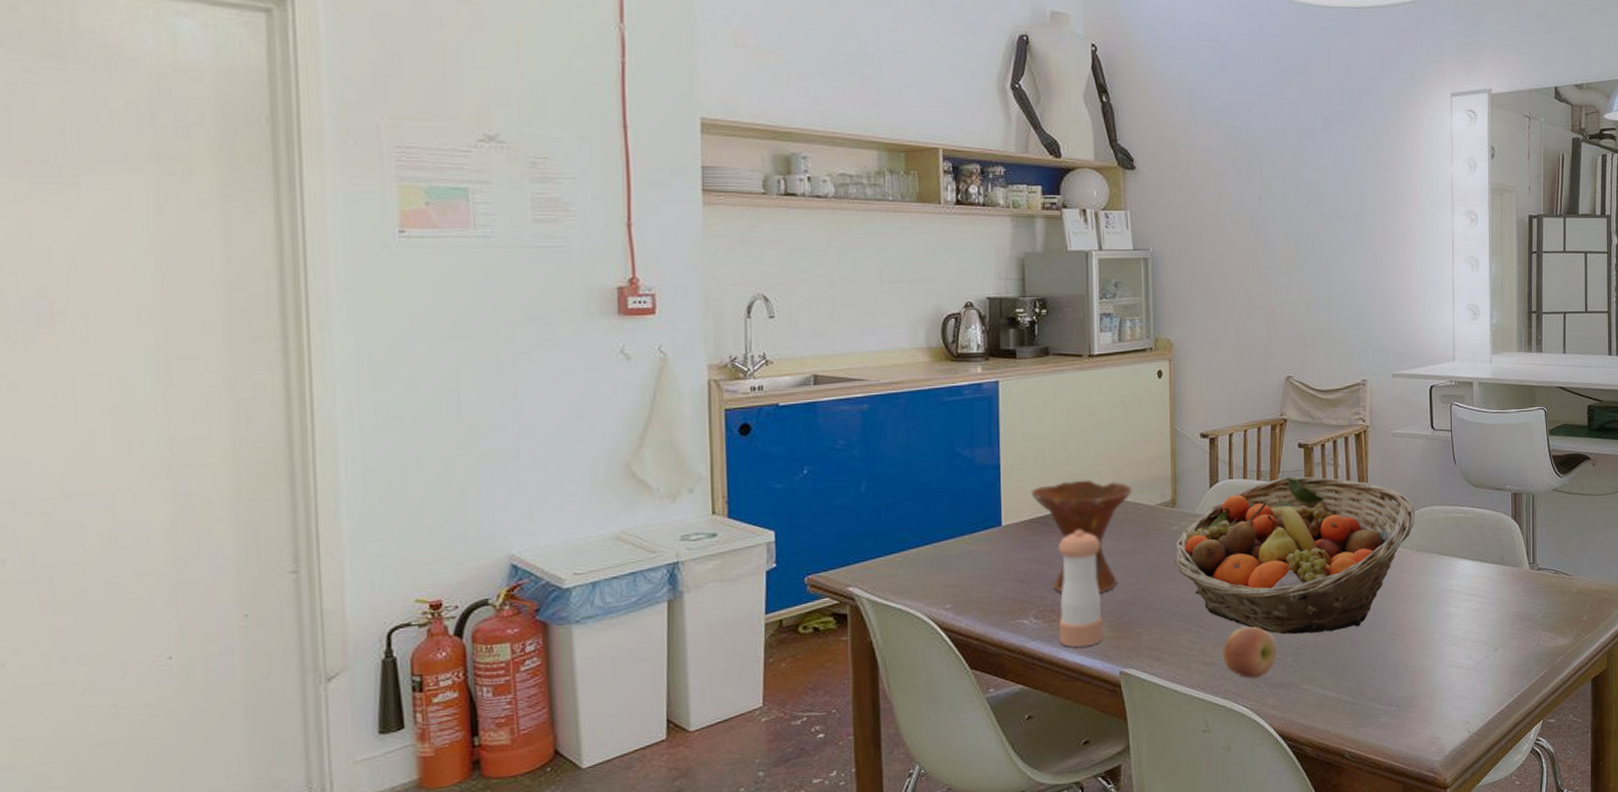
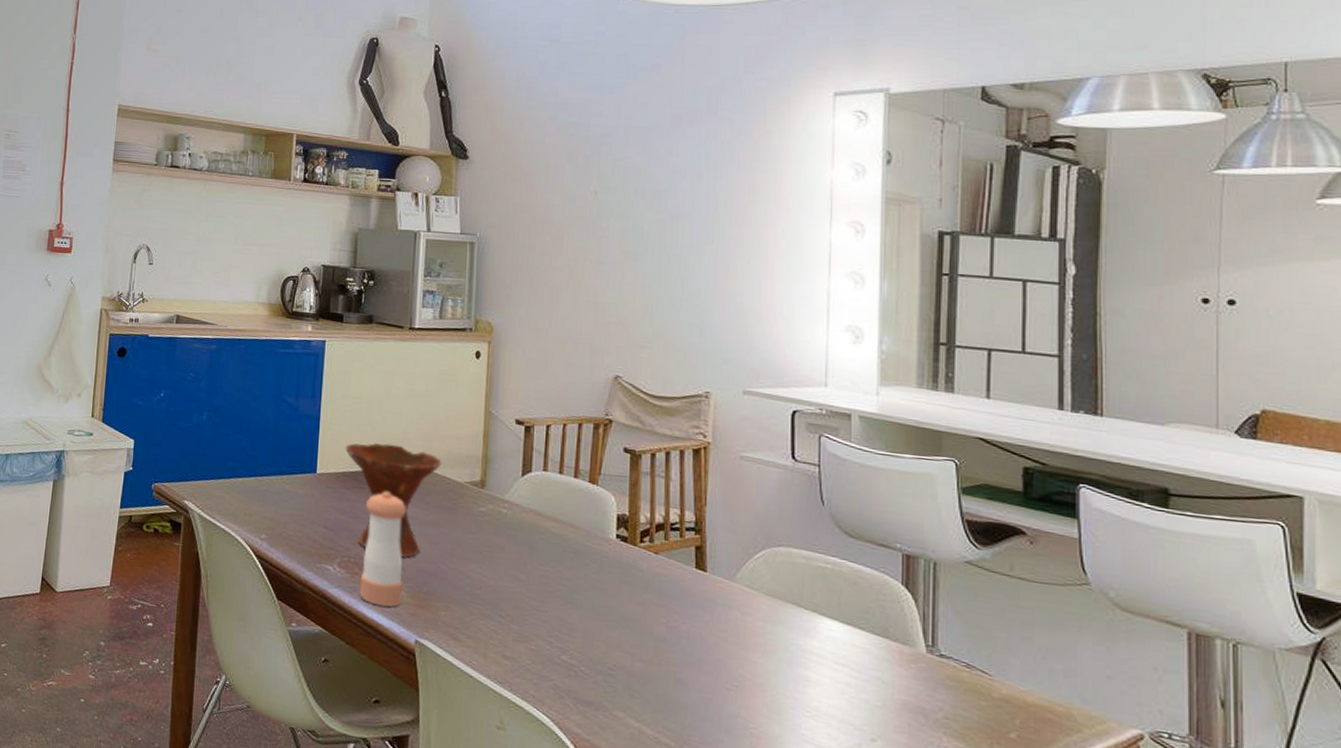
fruit basket: present [1174,476,1415,635] -> none [479,480,766,664]
apple: present [1223,626,1277,679] -> none [524,629,585,689]

